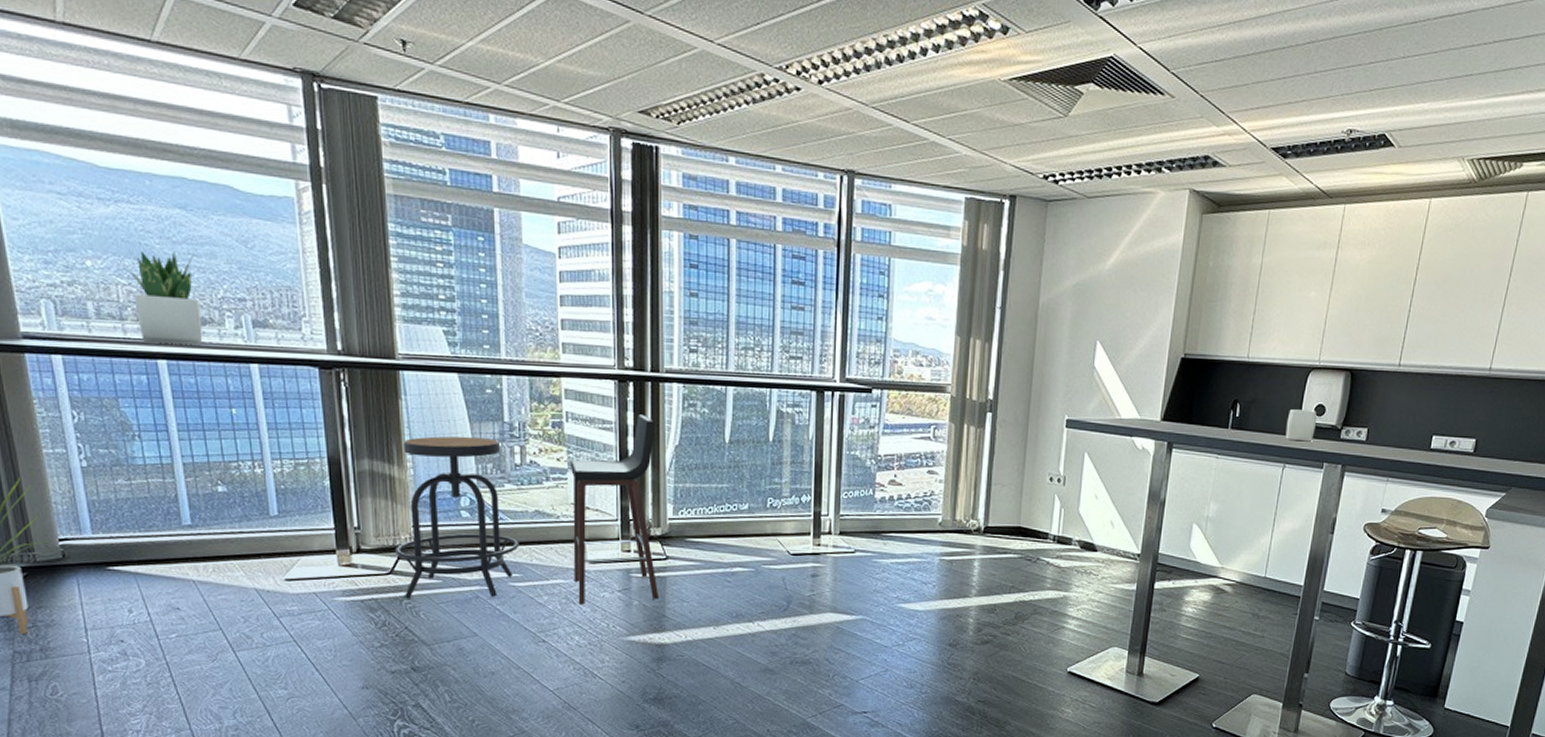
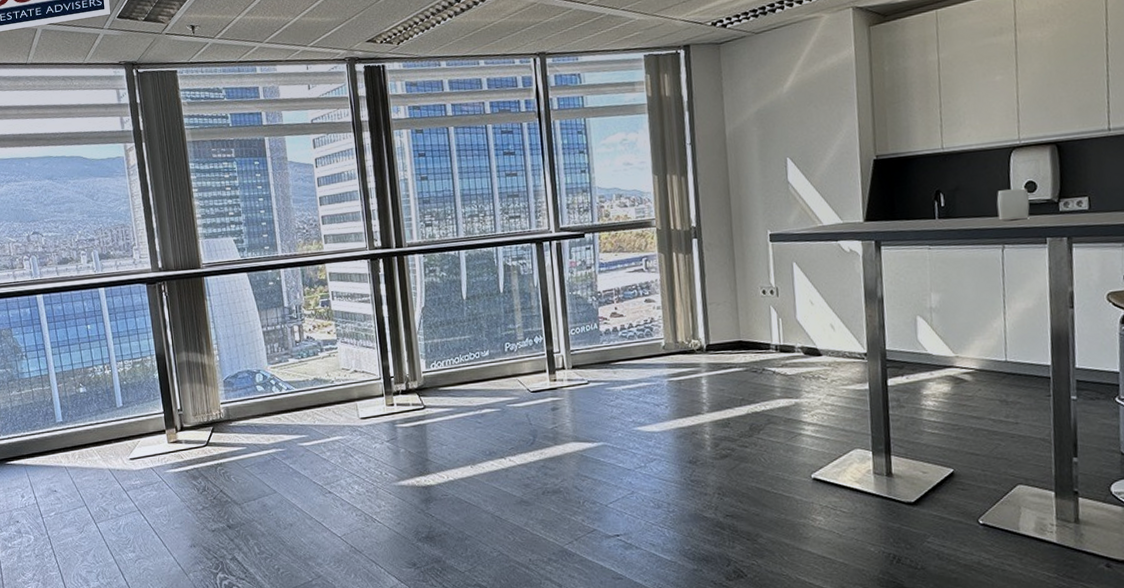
planter: present [128,251,203,346] -> none [16,211,66,284]
bar stool: present [394,436,519,599] -> none [208,322,304,466]
bar stool: present [569,414,660,605] -> none [338,285,422,457]

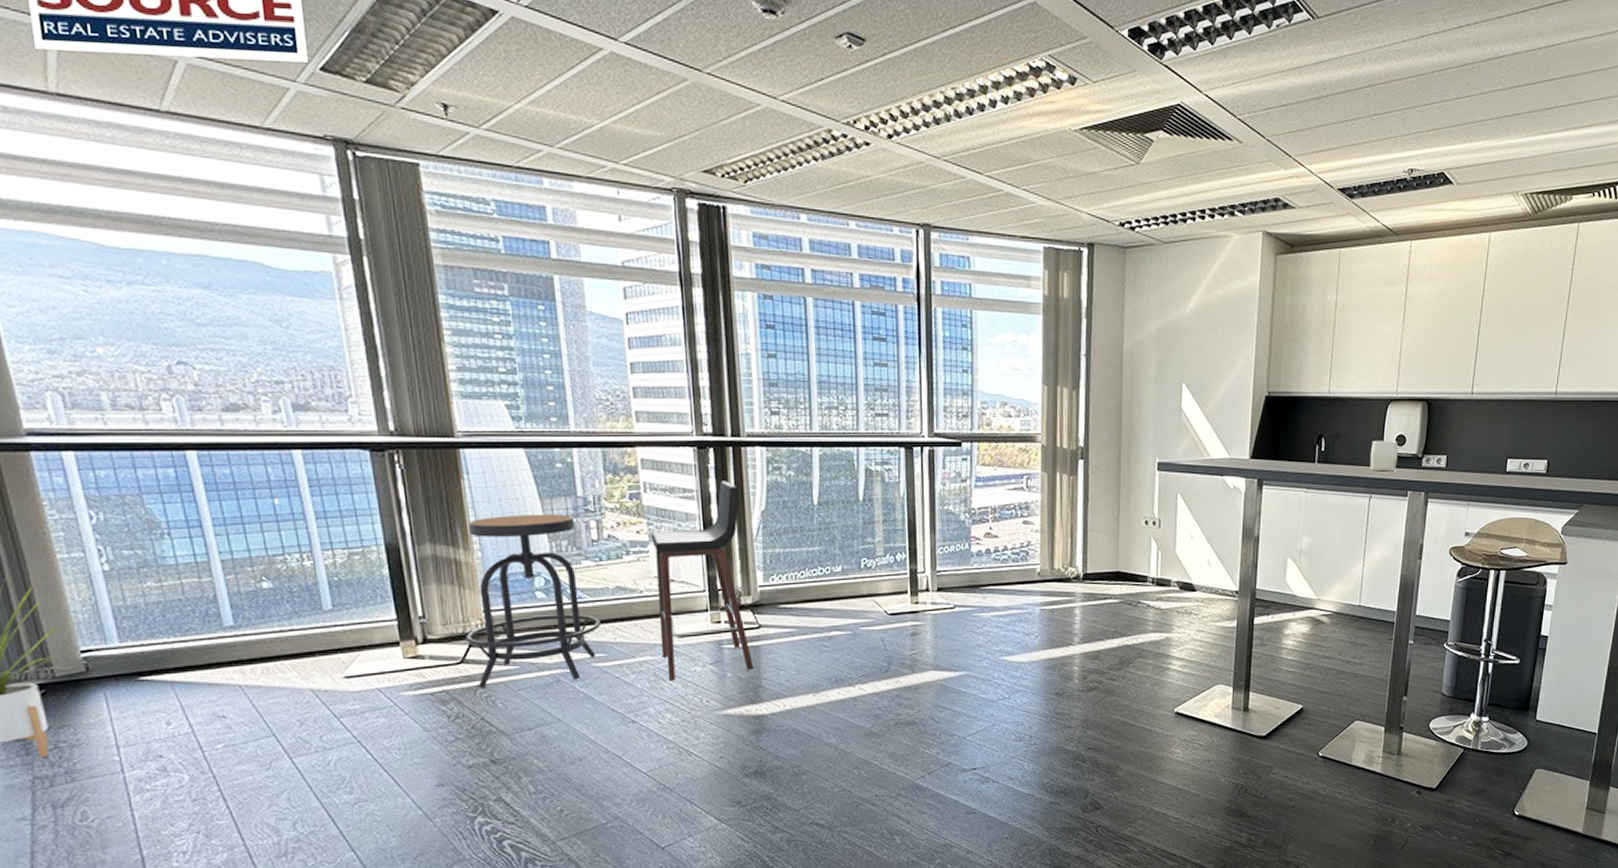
bar stool: none [208,322,304,466] -> present [464,513,601,688]
bar stool: none [338,285,422,457] -> present [650,481,754,682]

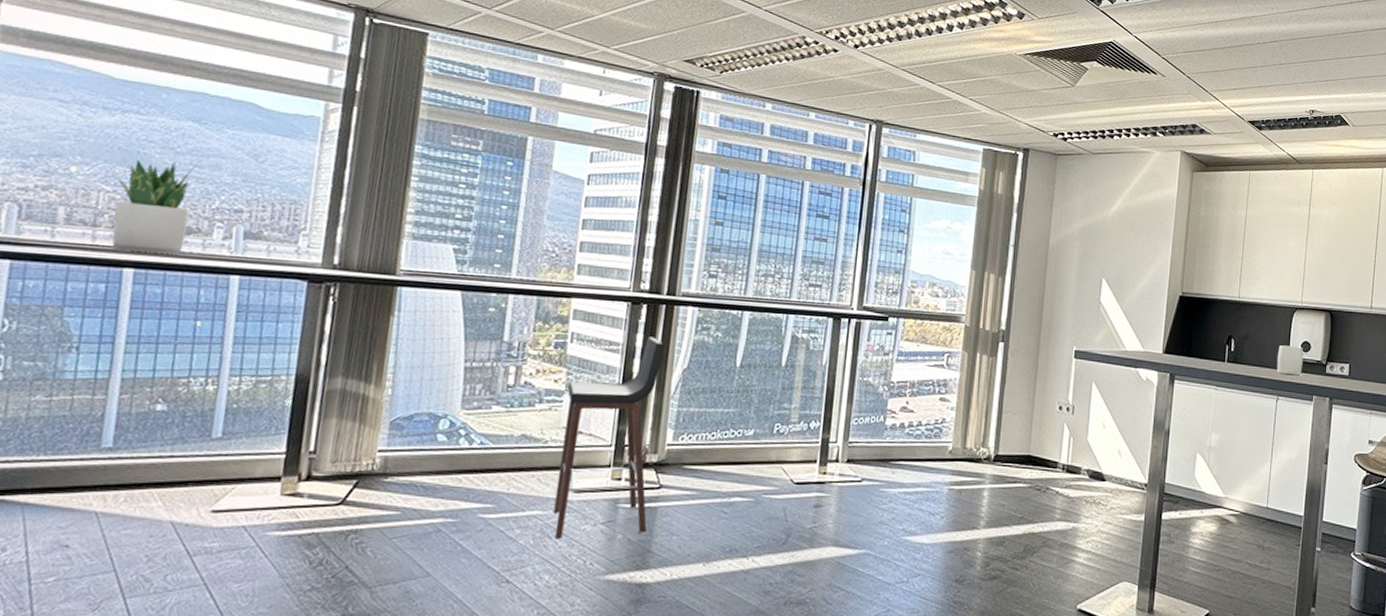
planter: none [147,334,236,434] -> present [111,159,197,255]
bar stool: present [464,513,601,688] -> none [351,354,498,533]

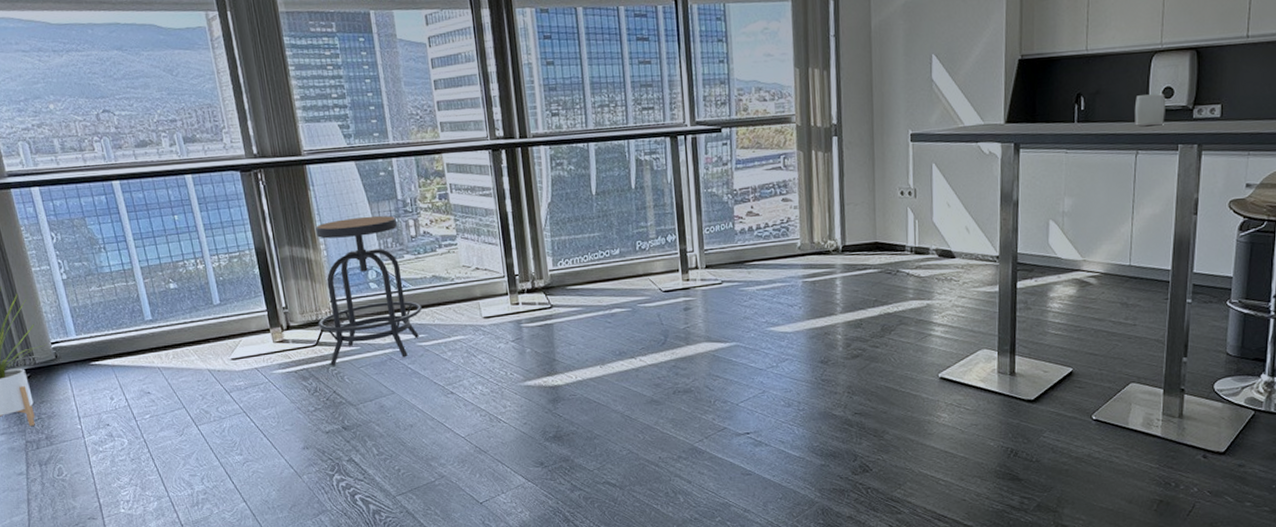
planter: present [111,159,197,255] -> none [82,86,146,168]
bar stool: none [351,354,498,533] -> present [316,216,422,366]
bar stool: present [553,336,665,540] -> none [457,178,549,357]

